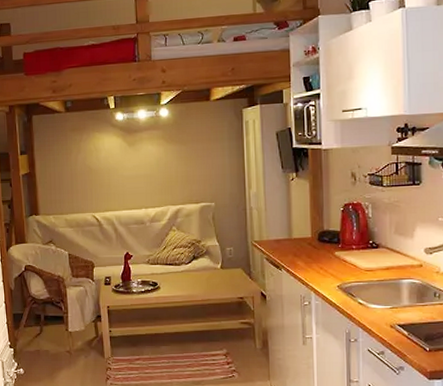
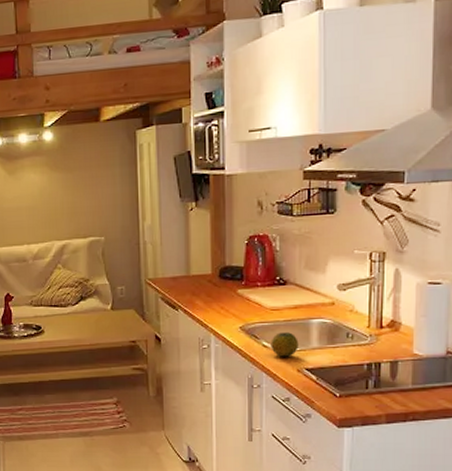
fruit: none [366,291,391,314] -> present [271,332,299,357]

